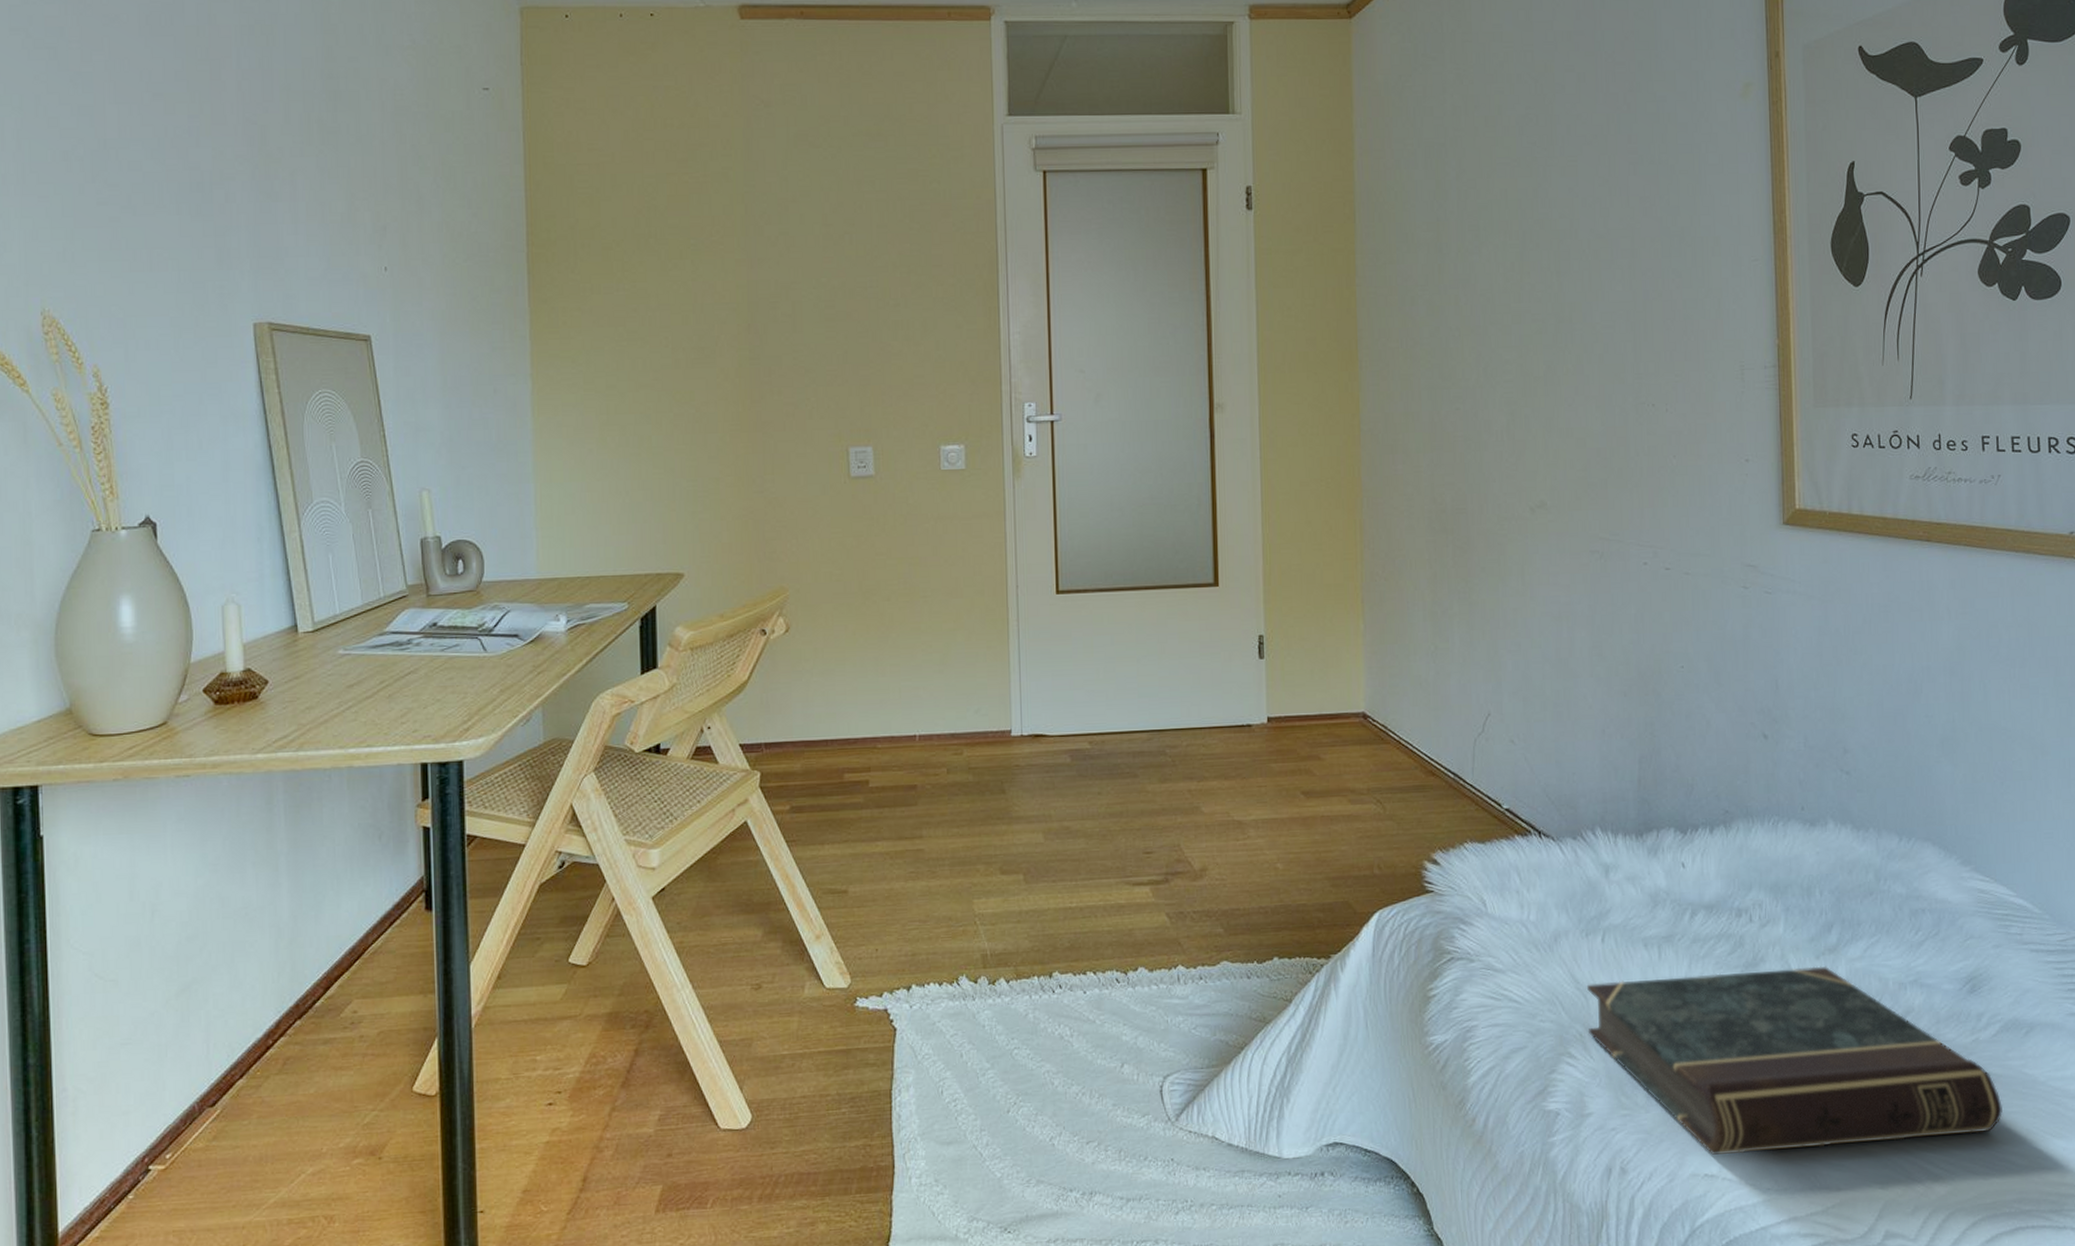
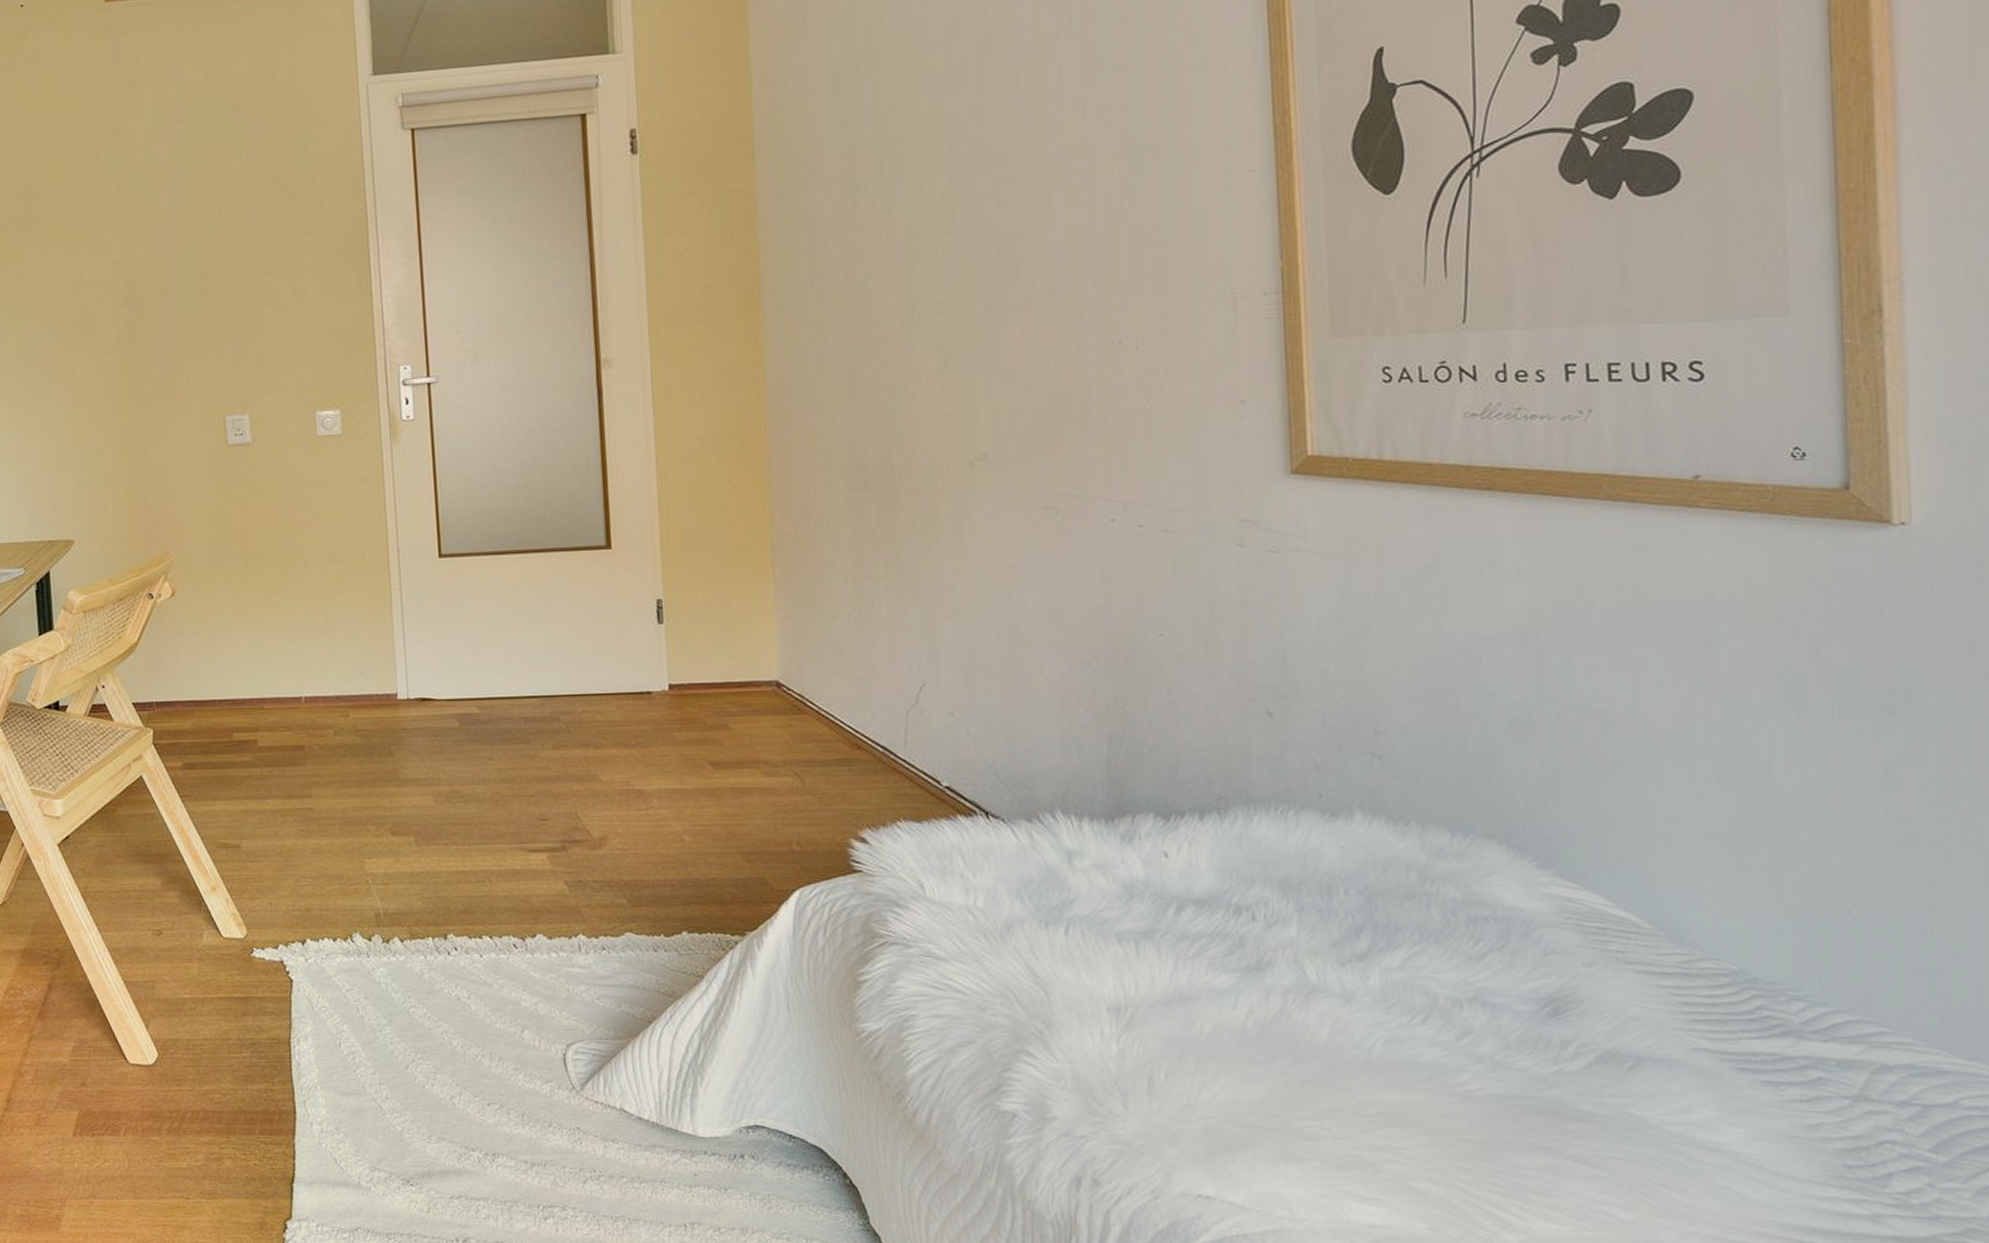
book: present [1586,965,2003,1155] -> none [1047,974,1598,1179]

